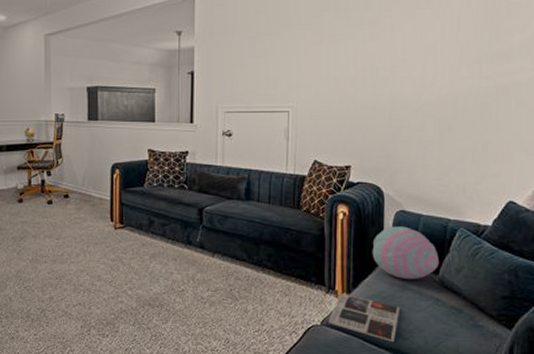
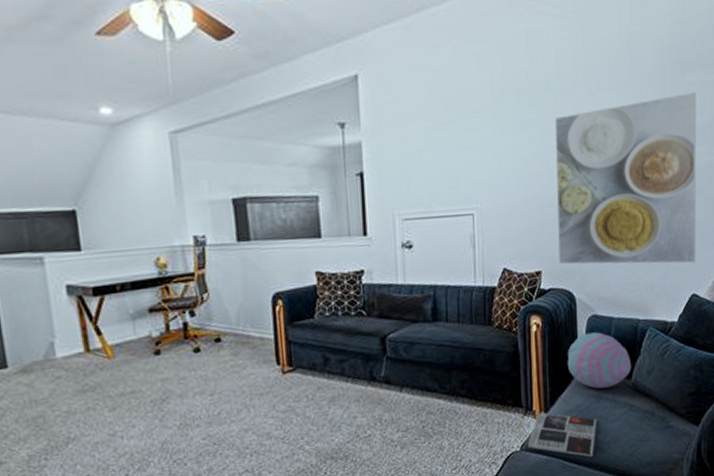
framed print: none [369,11,521,171] -> present [554,92,697,265]

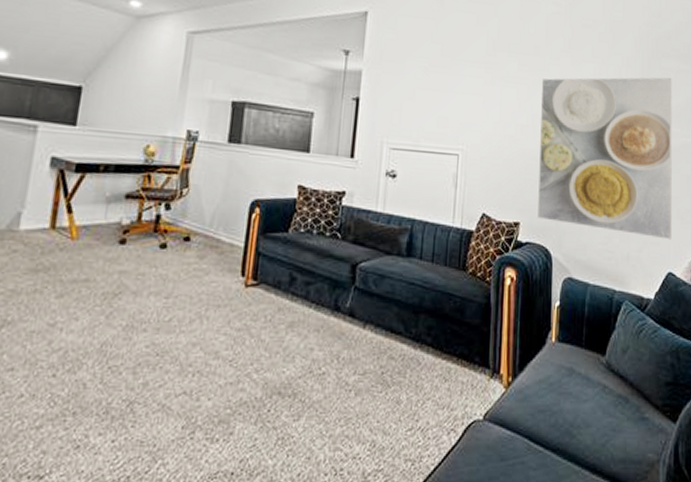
magazine: present [527,412,598,457] -> none [491,378,568,441]
cushion: present [567,332,631,389] -> none [539,296,605,362]

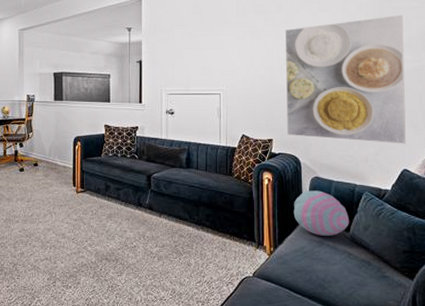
cushion: none [539,296,605,362] -> present [293,190,349,237]

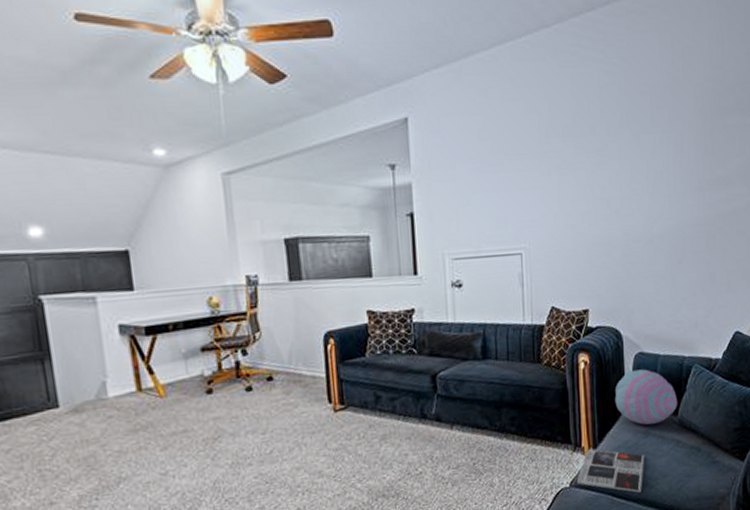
magazine: none [258,249,319,291] -> present [576,449,645,493]
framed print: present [284,14,406,144] -> none [599,135,738,303]

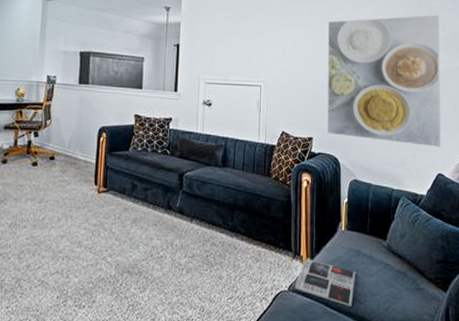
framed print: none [599,135,738,303] -> present [327,14,441,147]
cushion: present [615,369,677,425] -> none [331,194,386,246]

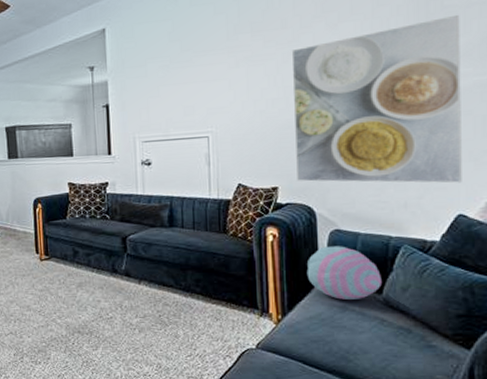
magazine: present [294,259,356,306] -> none [263,316,342,364]
cushion: none [331,194,386,246] -> present [306,246,381,301]

